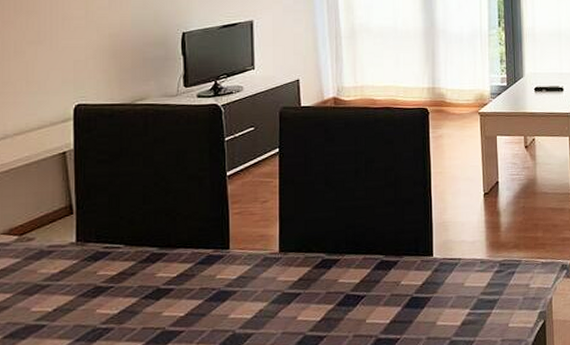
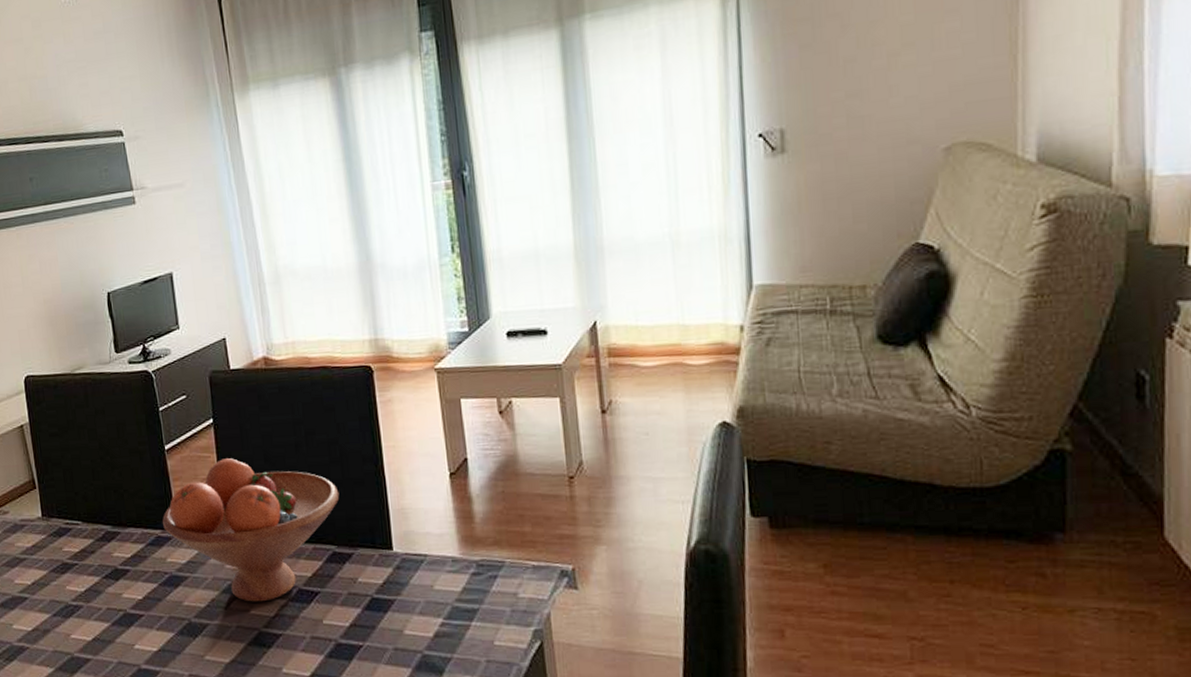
fruit bowl: none [216,183,391,310] -> present [162,458,340,602]

